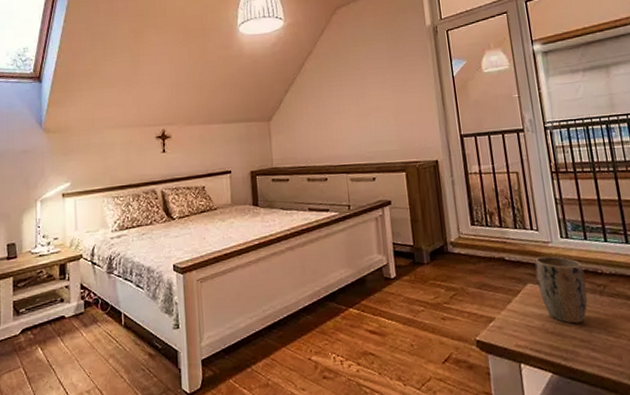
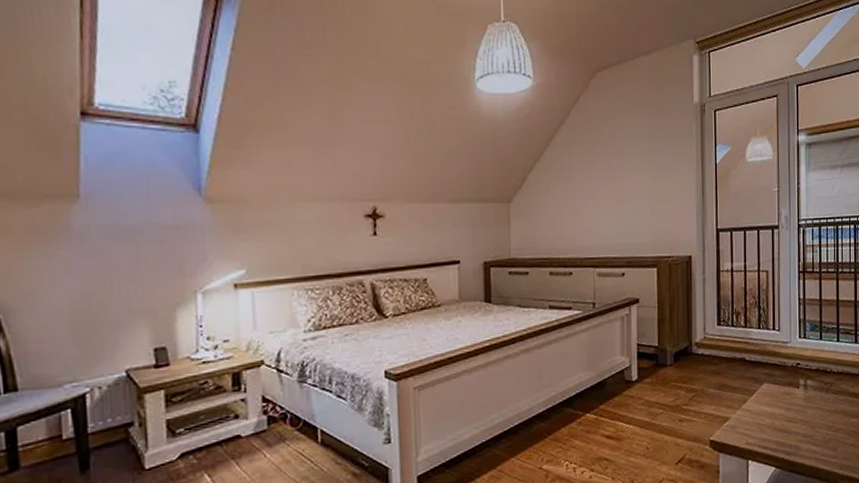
plant pot: present [534,256,588,324] -> none [772,356,816,421]

